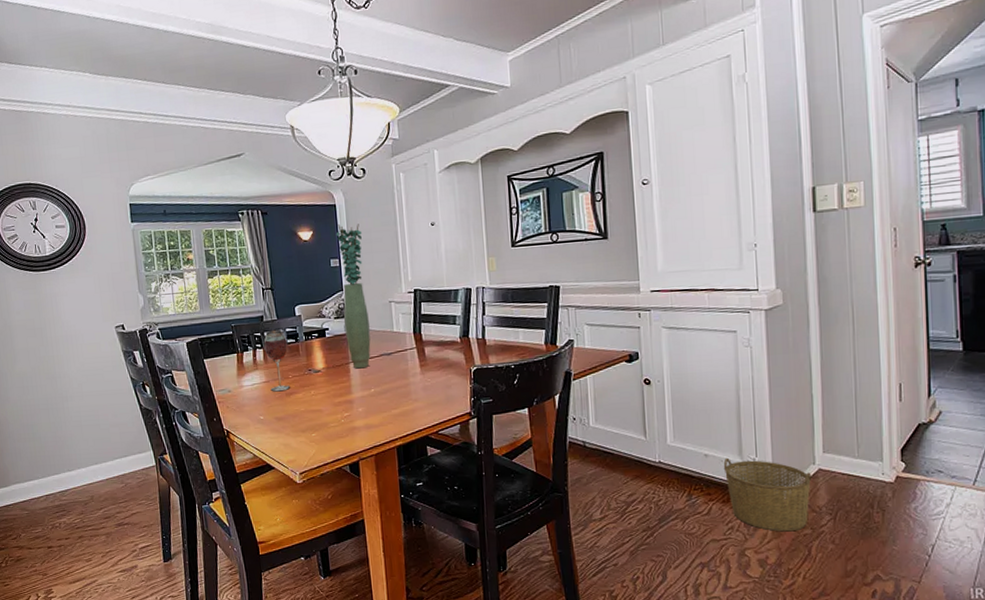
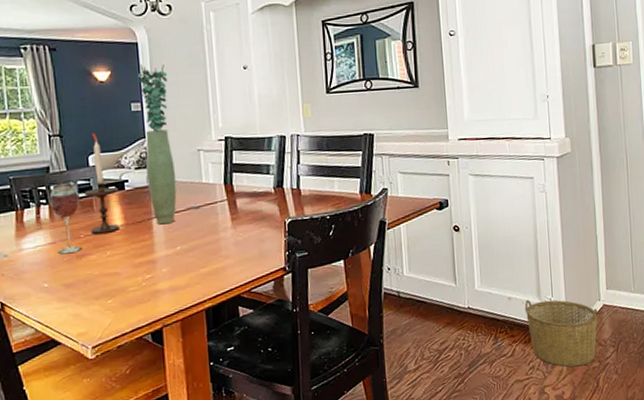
candlestick: none [291,286,322,376] -> present [84,132,120,235]

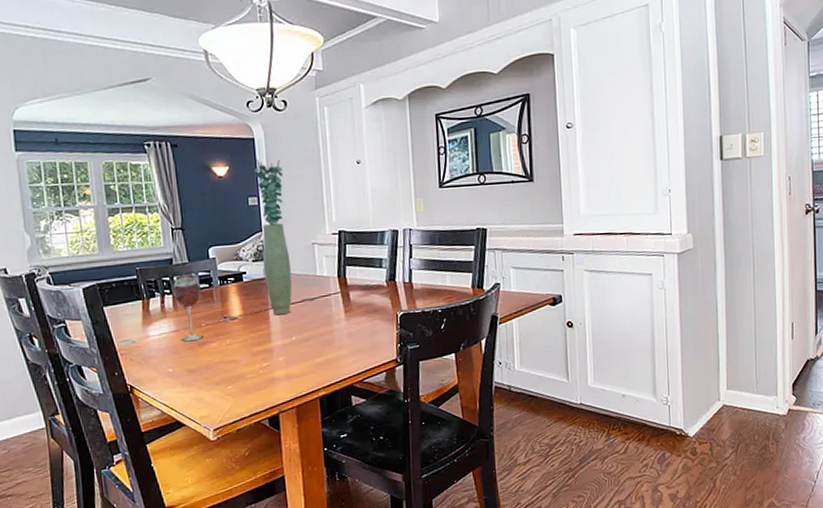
candlestick: present [84,132,120,235] -> none [204,226,238,324]
basket: present [524,299,599,367] -> none [639,397,718,467]

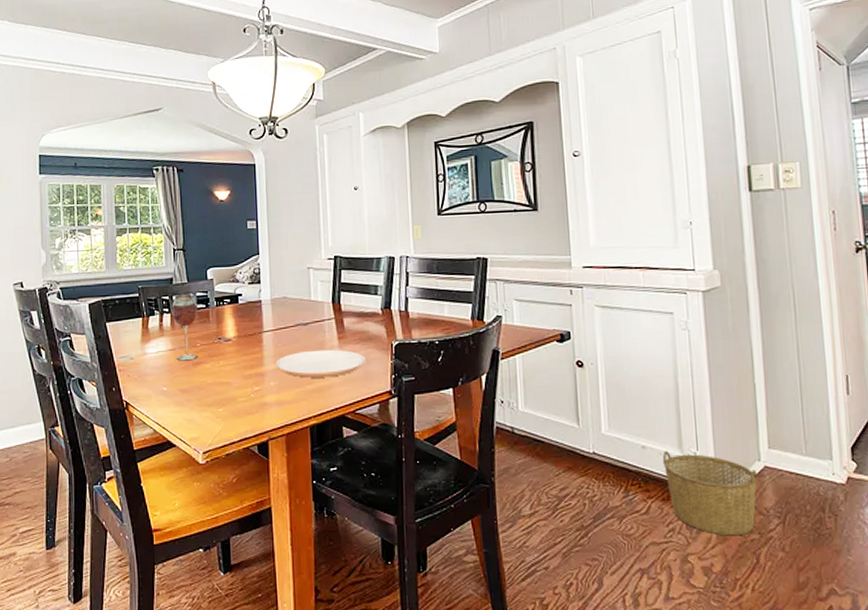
vase: present [254,160,292,316] -> none [254,185,286,339]
plate: none [283,322,372,352] -> present [275,349,366,378]
basket: none [639,397,718,467] -> present [662,450,758,536]

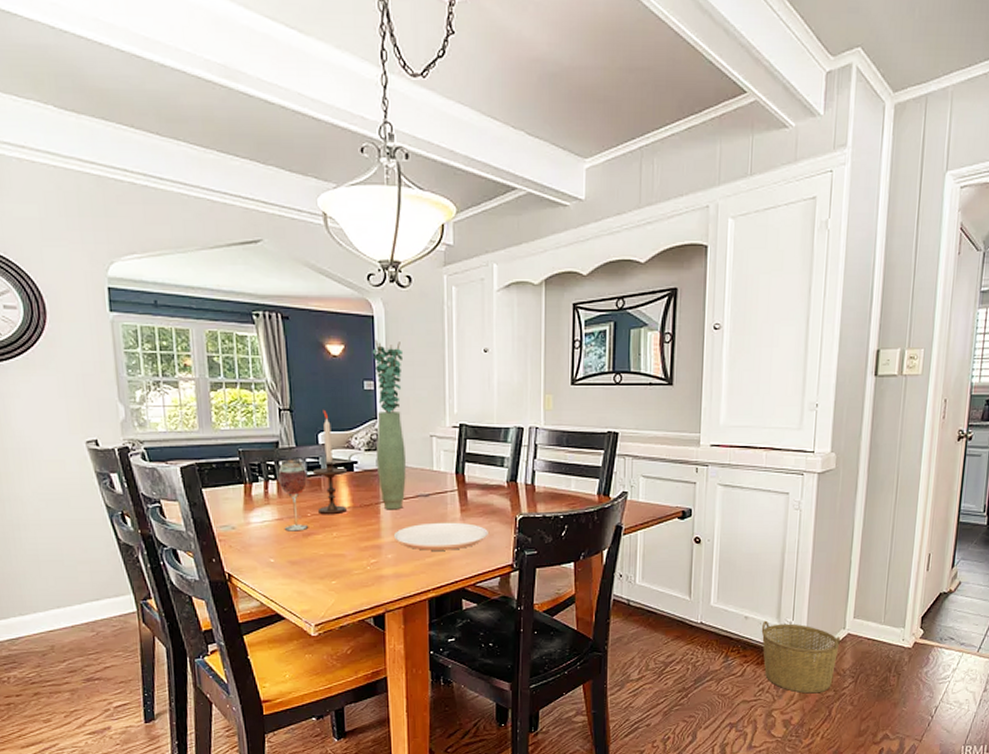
candlestick: none [202,248,232,345] -> present [312,409,347,515]
vase: none [254,185,286,339] -> present [372,340,406,510]

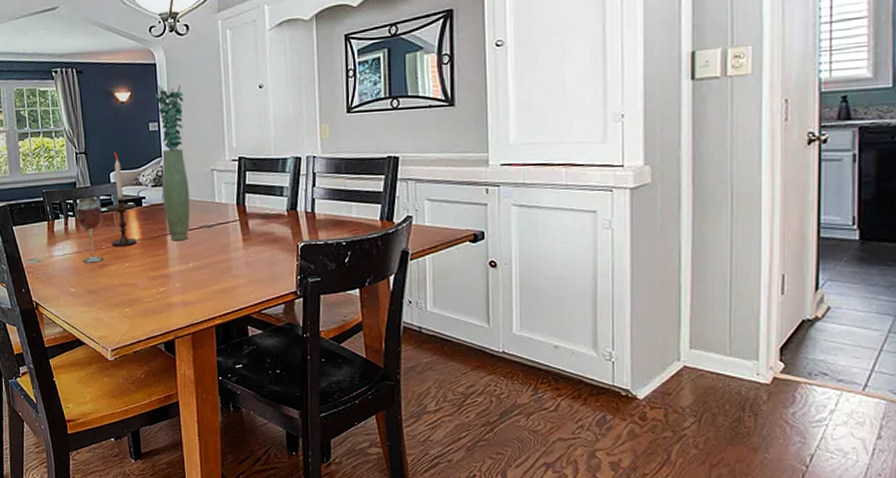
plate: present [393,522,488,551] -> none [180,251,271,279]
basket: present [761,620,841,694] -> none [575,350,676,433]

